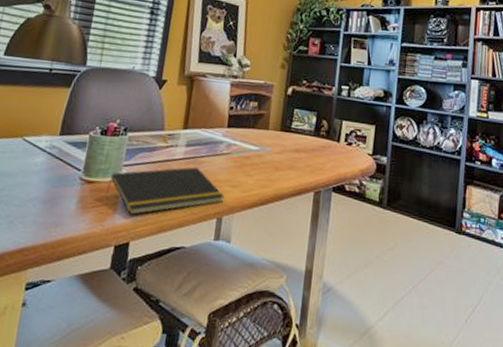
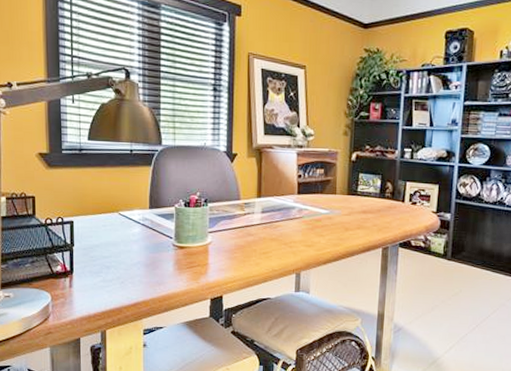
notepad: present [105,167,225,215] -> none [196,231,301,273]

